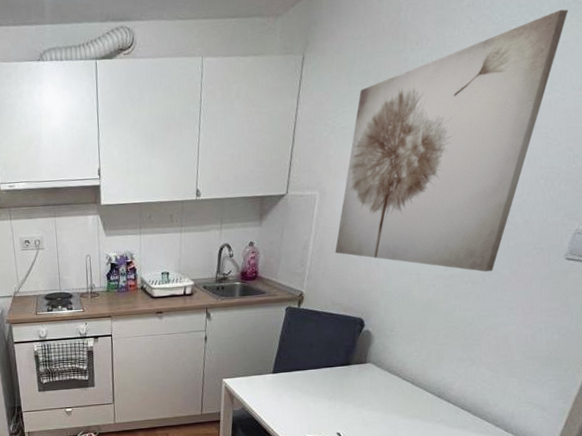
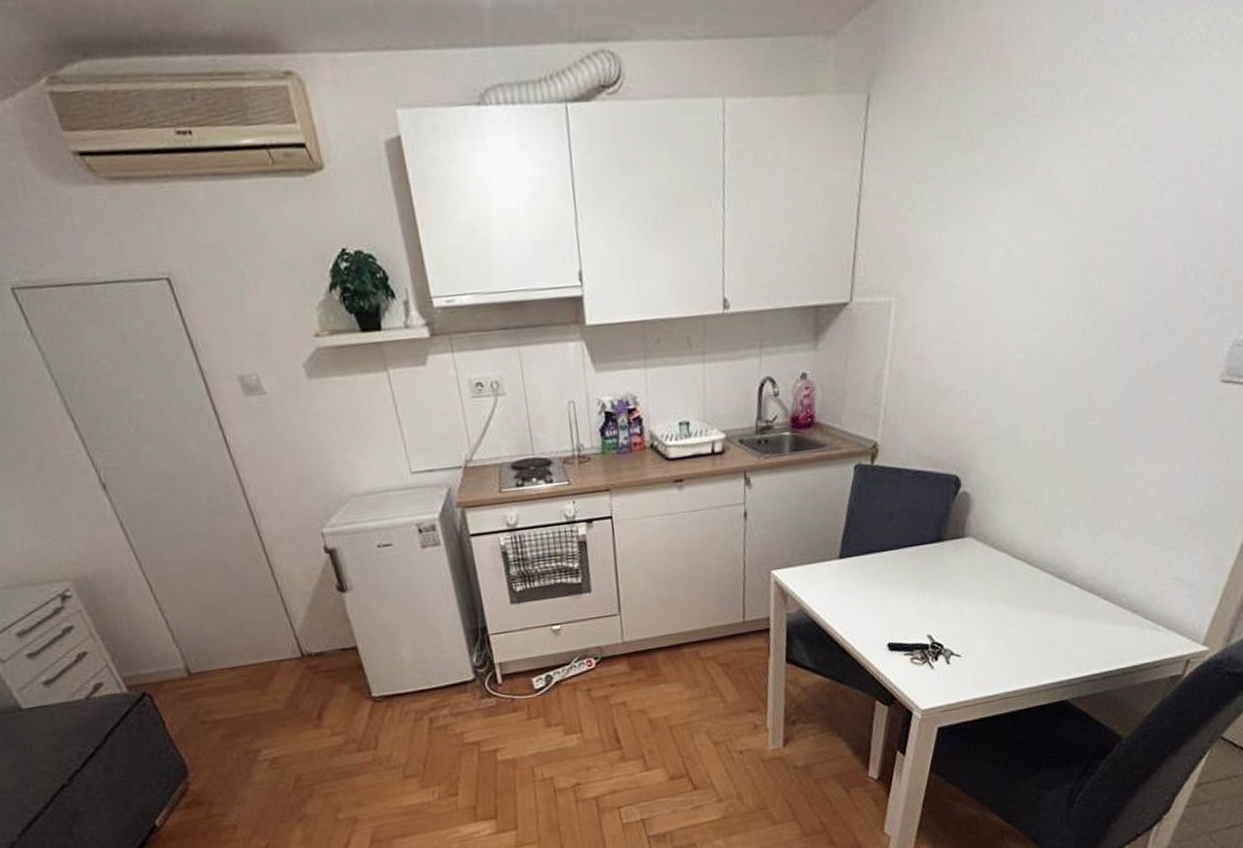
wall art: present [335,9,568,272] -> none [918,25,1226,404]

